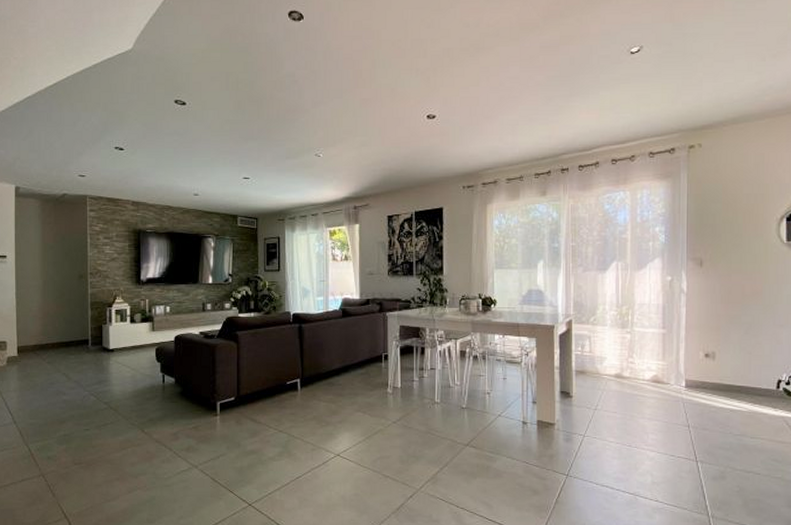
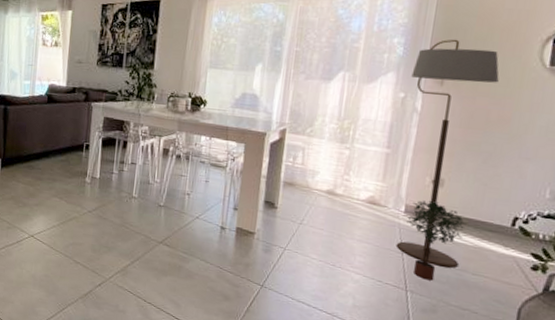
floor lamp: none [675,224,748,434] -> present [396,39,500,268]
potted tree: none [687,374,739,449] -> present [405,200,467,281]

